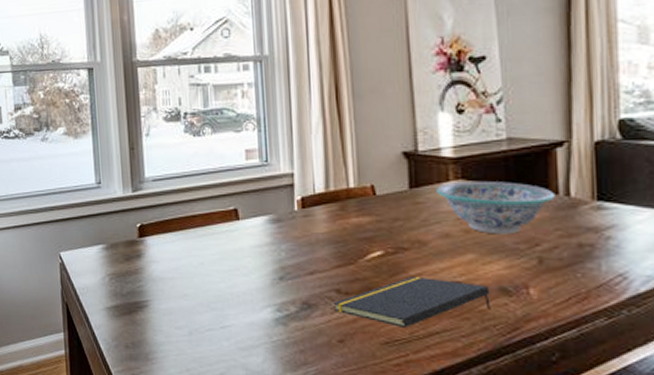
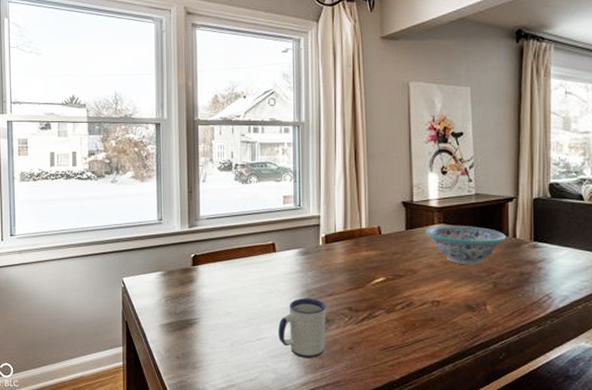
mug: none [246,277,308,353] -> present [278,298,326,359]
notepad: present [332,276,491,329] -> none [345,296,460,338]

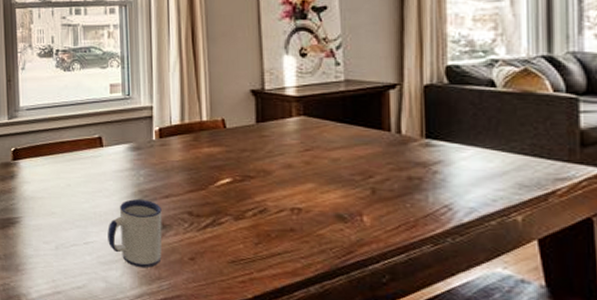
decorative bowl: present [425,225,506,266] -> none [280,117,387,167]

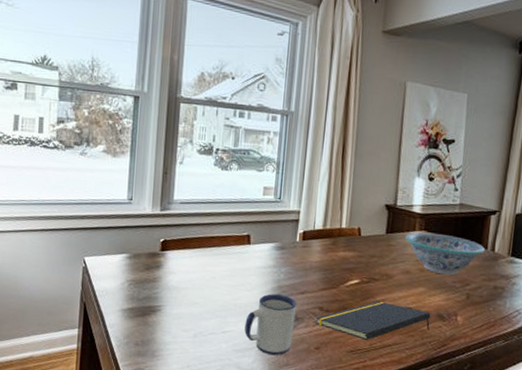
notepad: none [185,201,328,249] -> present [315,301,431,341]
decorative bowl: none [280,117,387,167] -> present [405,232,485,276]

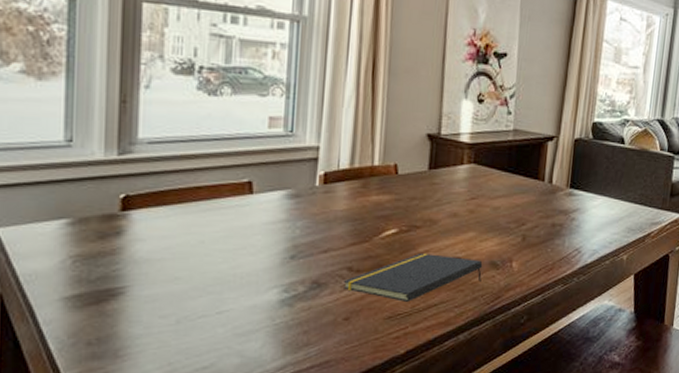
mug: present [244,294,297,356] -> none [248,256,318,335]
decorative bowl: present [405,232,485,276] -> none [451,165,542,215]

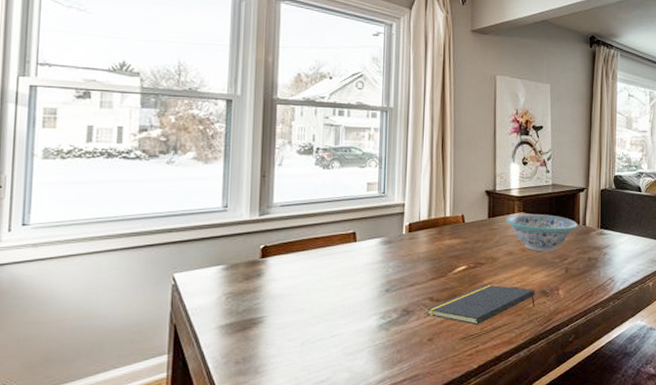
decorative bowl: none [451,165,542,215] -> present [506,213,577,252]

